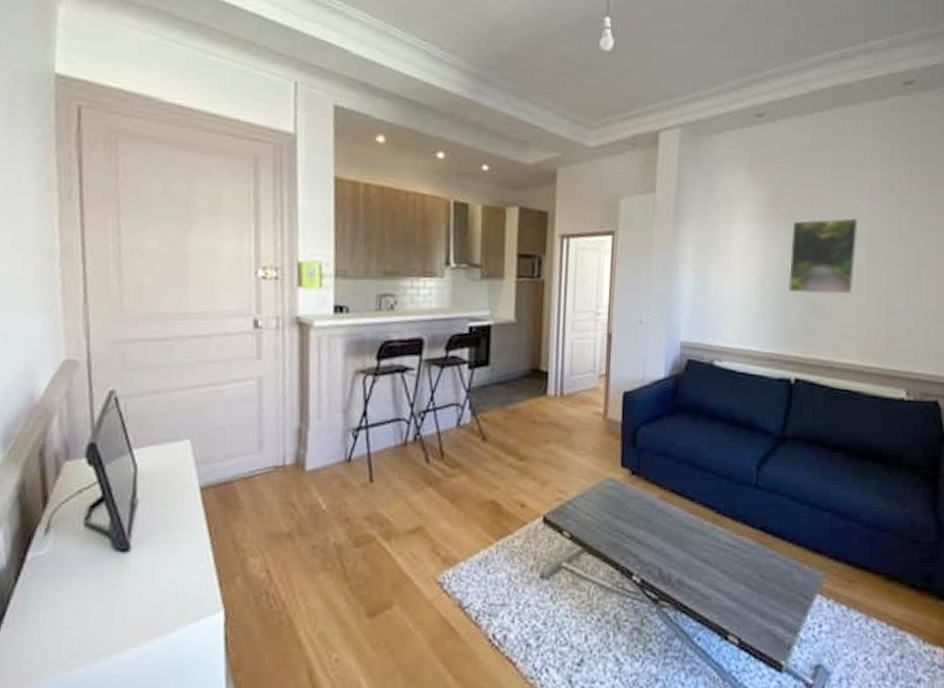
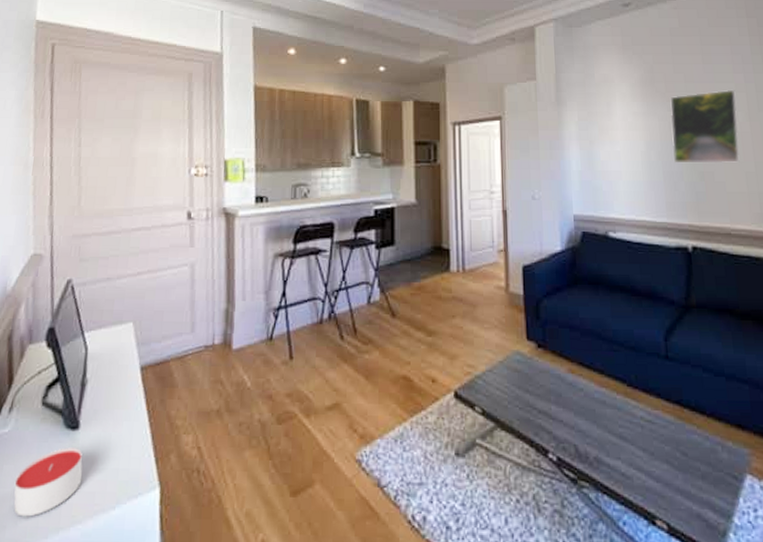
candle: none [55,570,136,641] -> present [14,447,83,517]

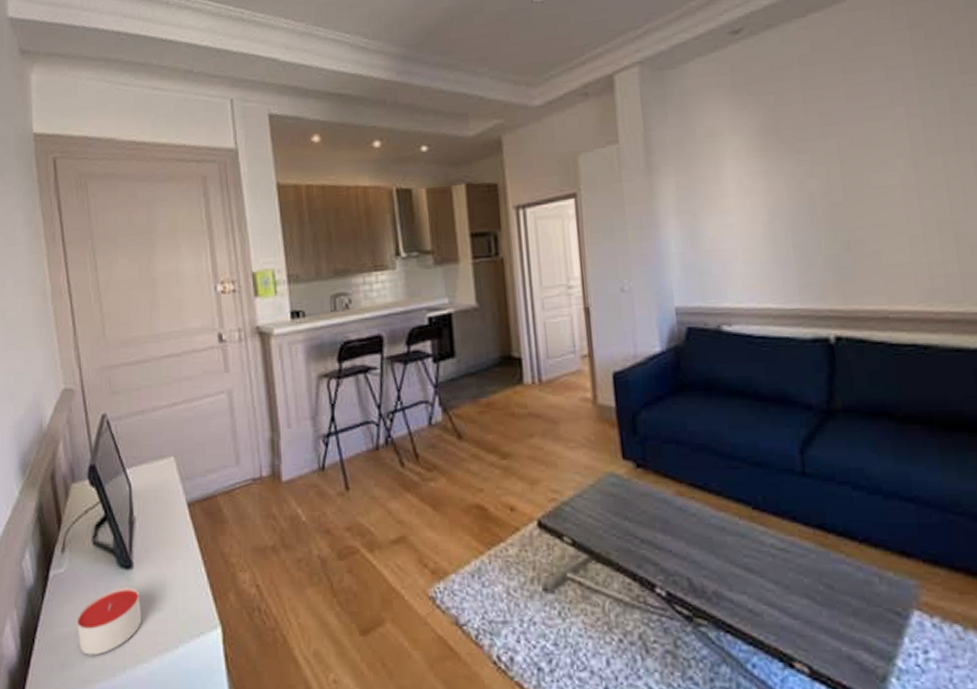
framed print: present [670,89,740,164] -> none [800,128,901,233]

